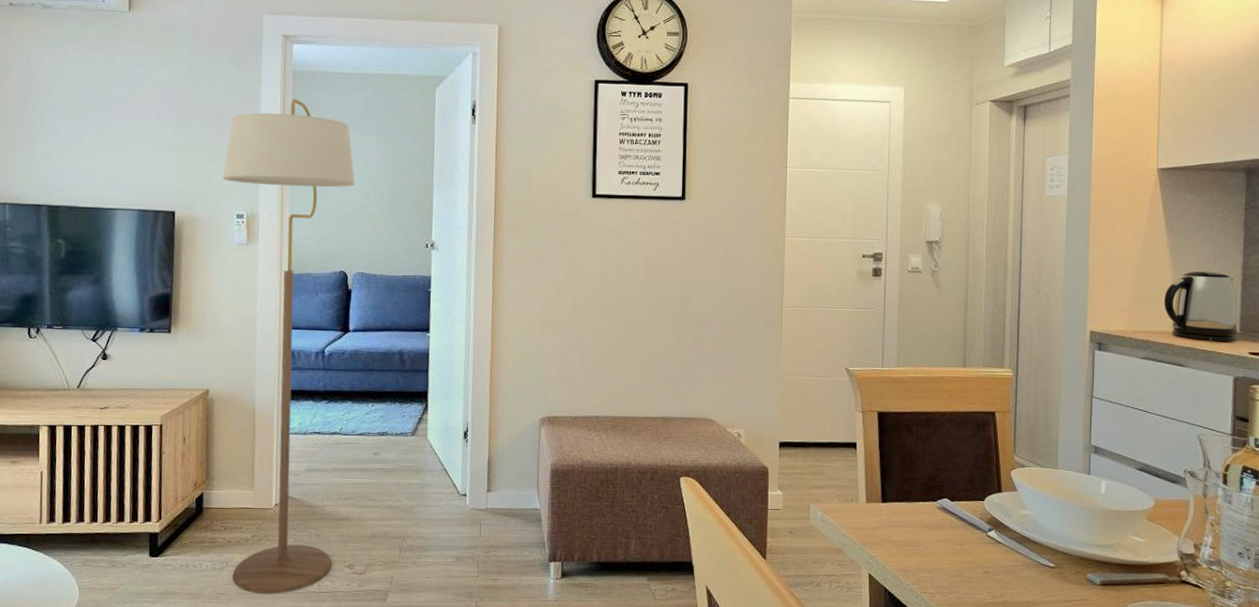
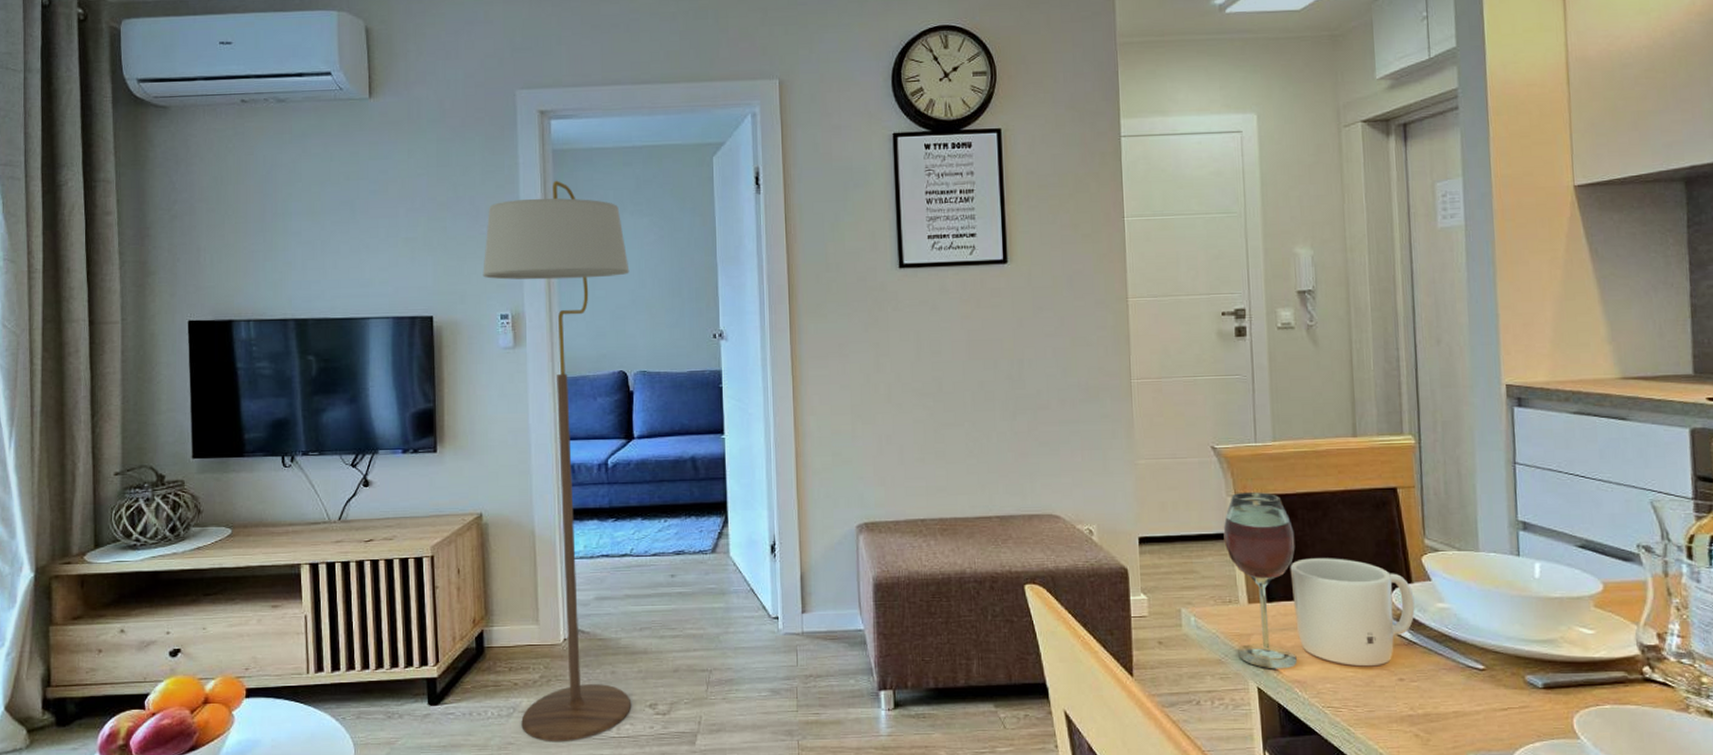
wineglass: none [850,408,909,560] -> present [1223,491,1297,669]
mug: none [903,467,1002,562] -> present [1290,558,1415,668]
kettle: present [1163,271,1238,343] -> none [1594,303,1691,390]

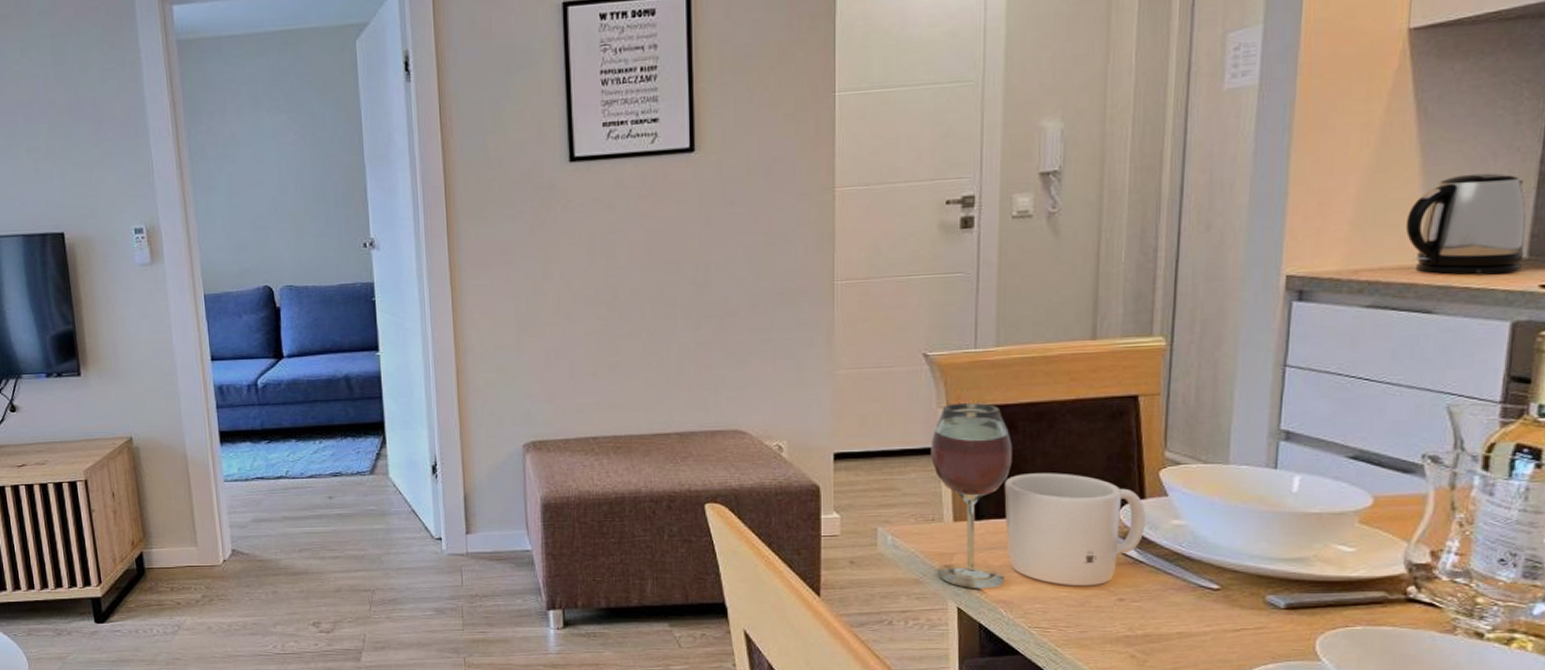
floor lamp: present [483,180,630,743] -> none [112,75,294,658]
kettle: none [1594,303,1691,390] -> present [1405,173,1526,277]

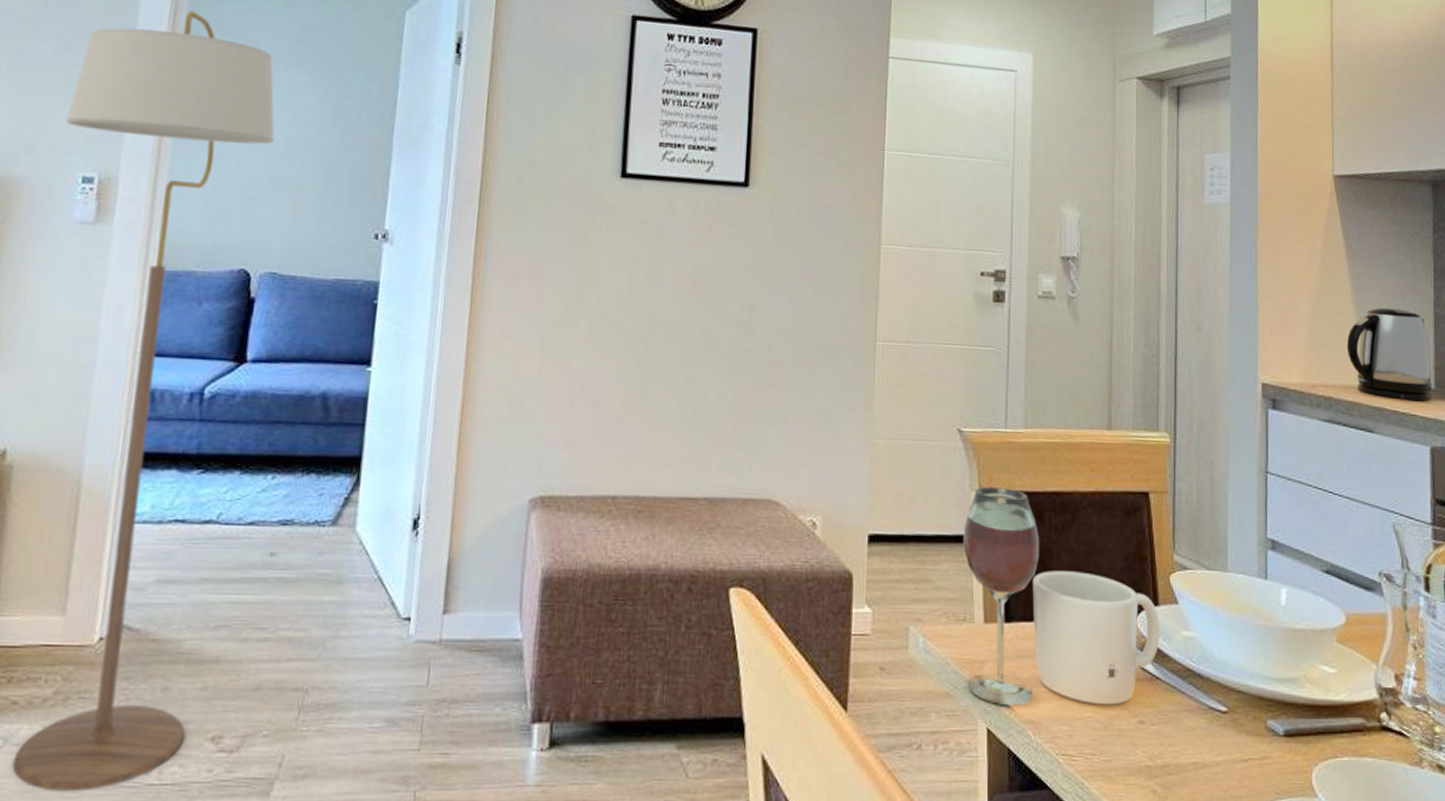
floor lamp: none [112,75,294,658] -> present [12,10,275,792]

